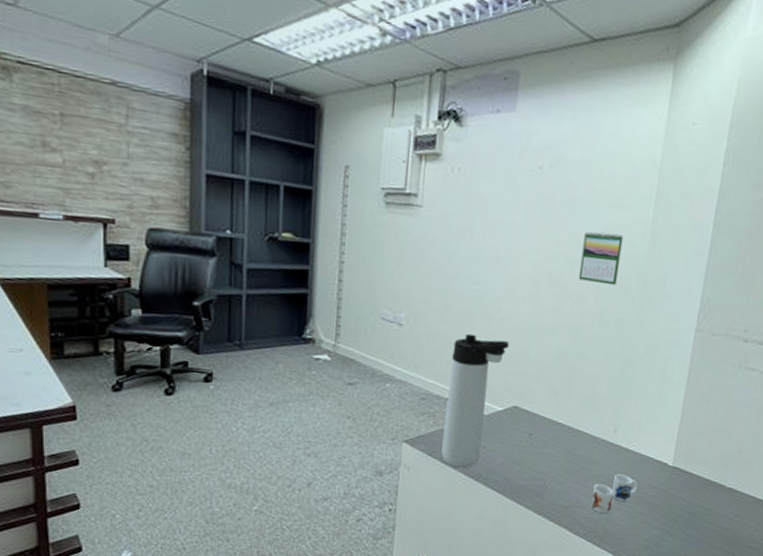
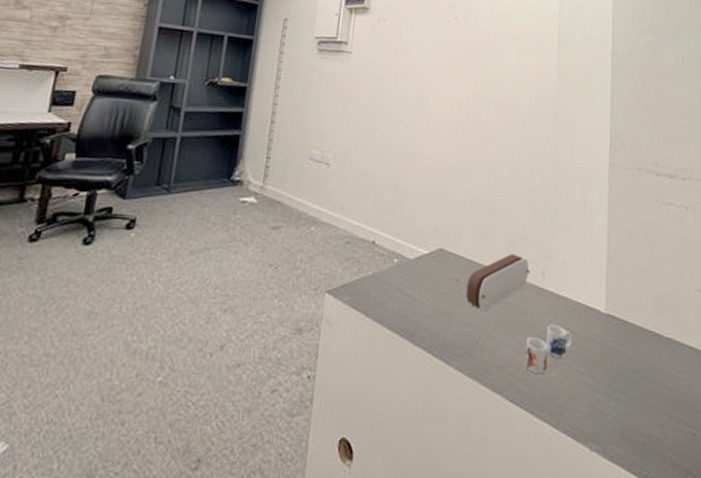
thermos bottle: present [441,333,510,469] -> none [365,172,433,323]
pencil case: none [538,412,602,461] -> present [466,253,530,311]
calendar: present [578,231,624,286] -> none [495,73,533,123]

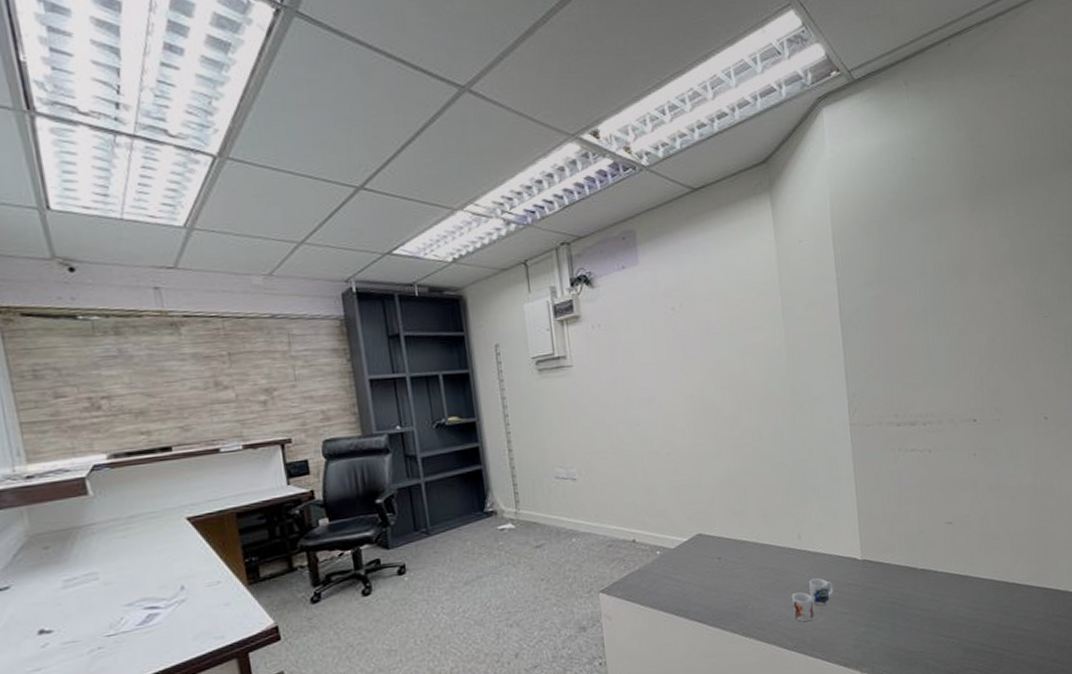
pencil case: present [466,253,530,311] -> none [729,525,786,580]

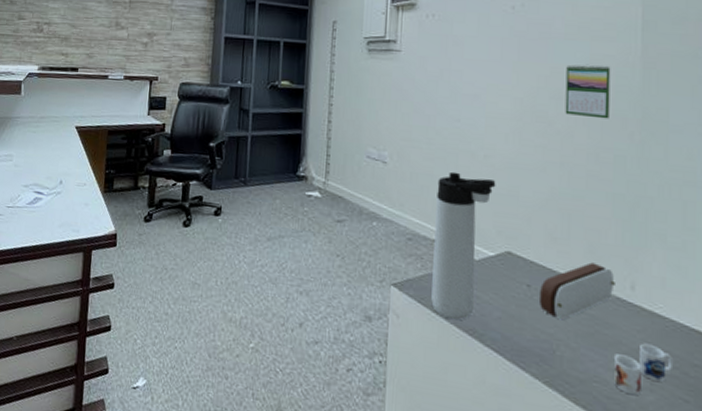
thermos bottle: none [627,473,681,607] -> present [431,171,496,321]
calendar: none [726,352,766,402] -> present [565,64,611,119]
pencil case: none [729,525,786,580] -> present [540,262,615,321]

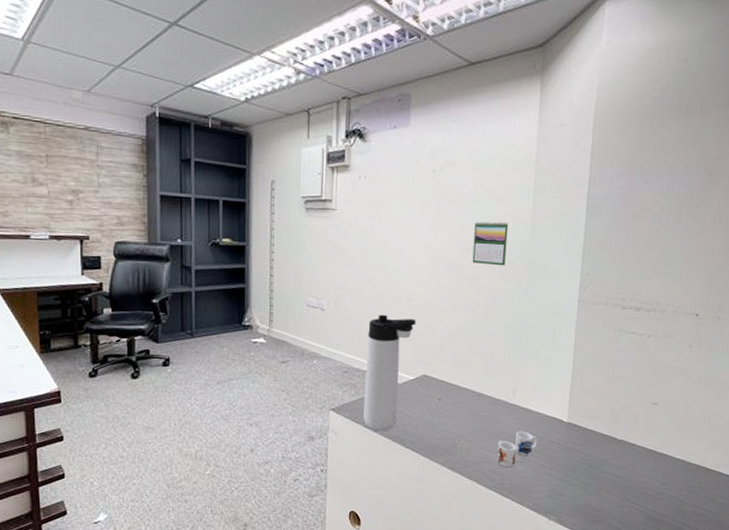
pencil case: present [540,262,615,321] -> none [447,377,502,422]

